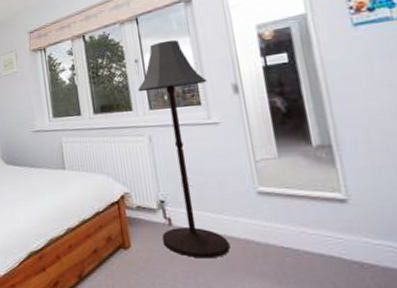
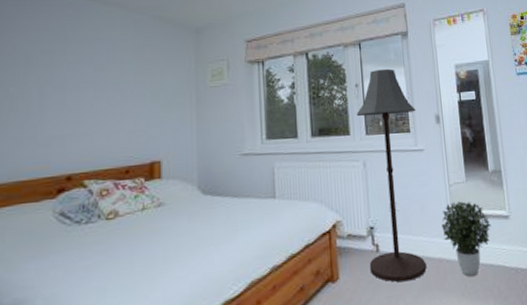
potted plant: none [247,180,319,264] -> present [442,201,491,277]

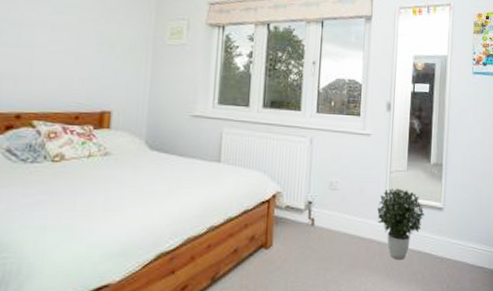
floor lamp: present [356,68,427,282] -> none [302,49,369,257]

